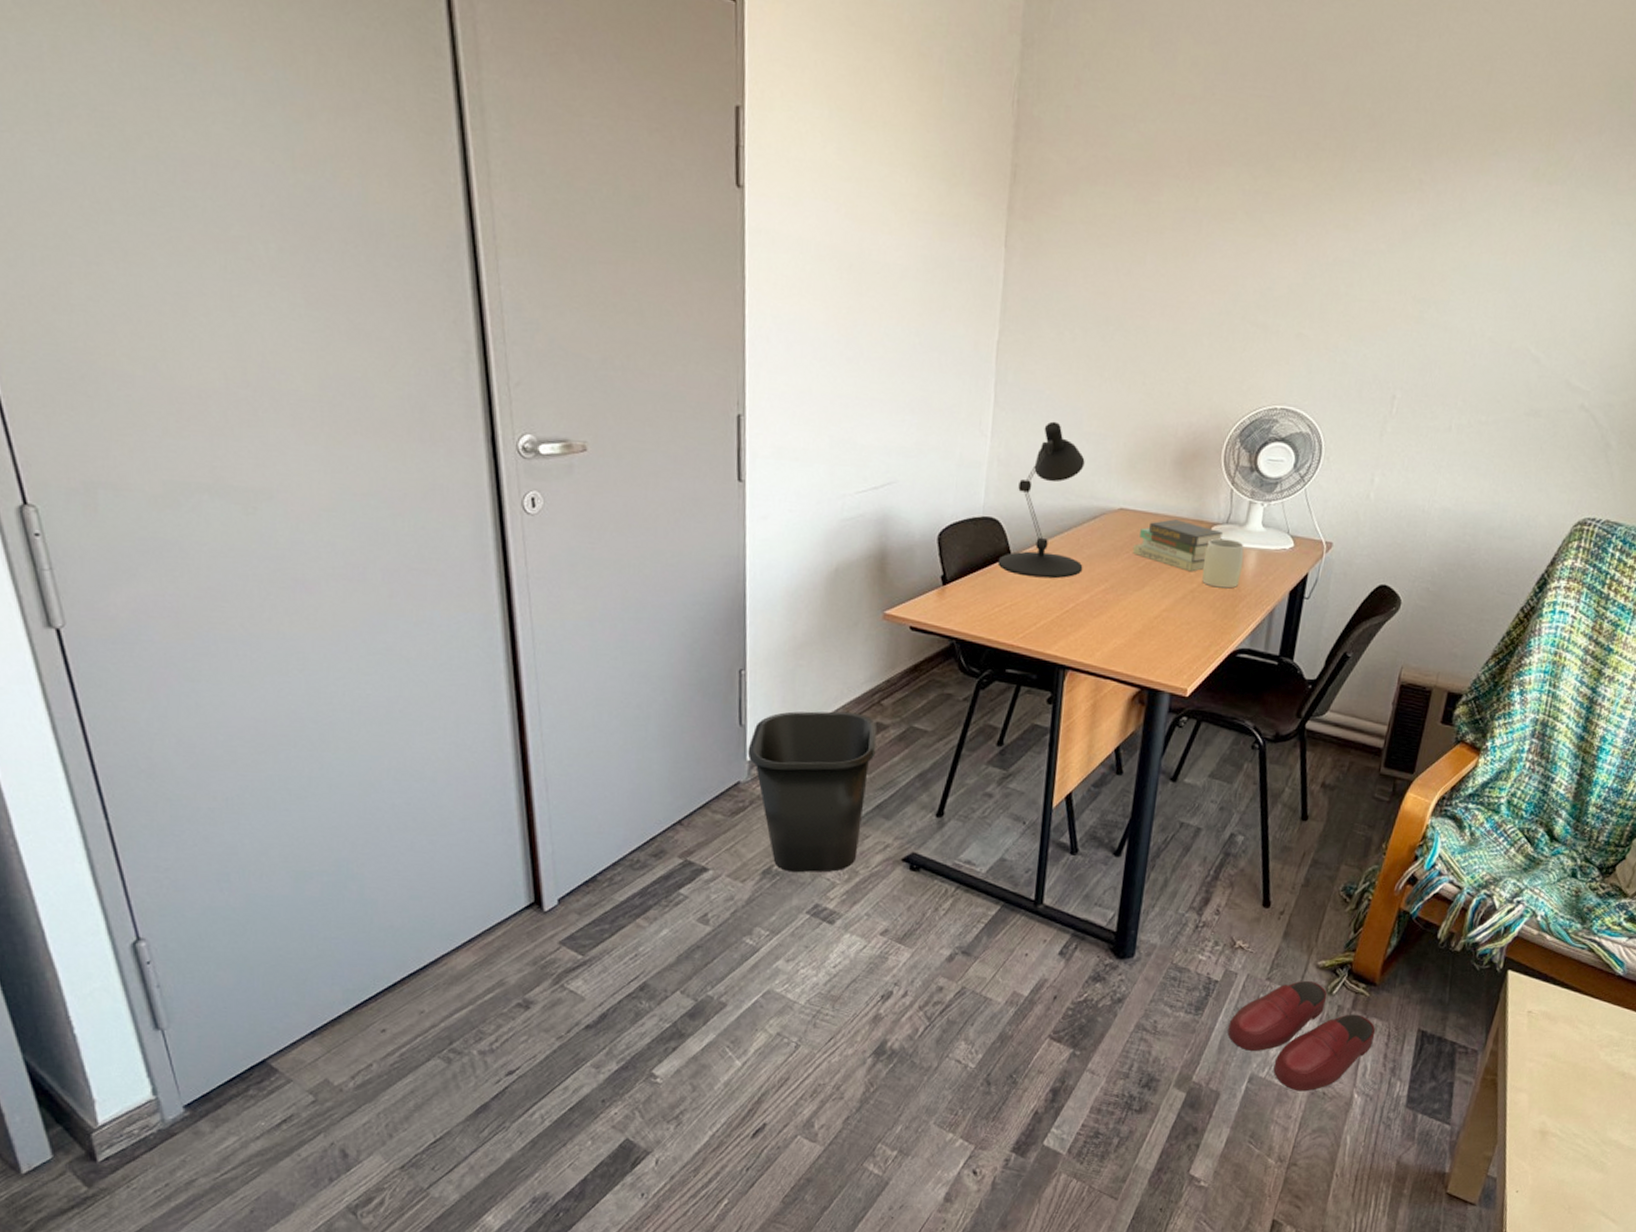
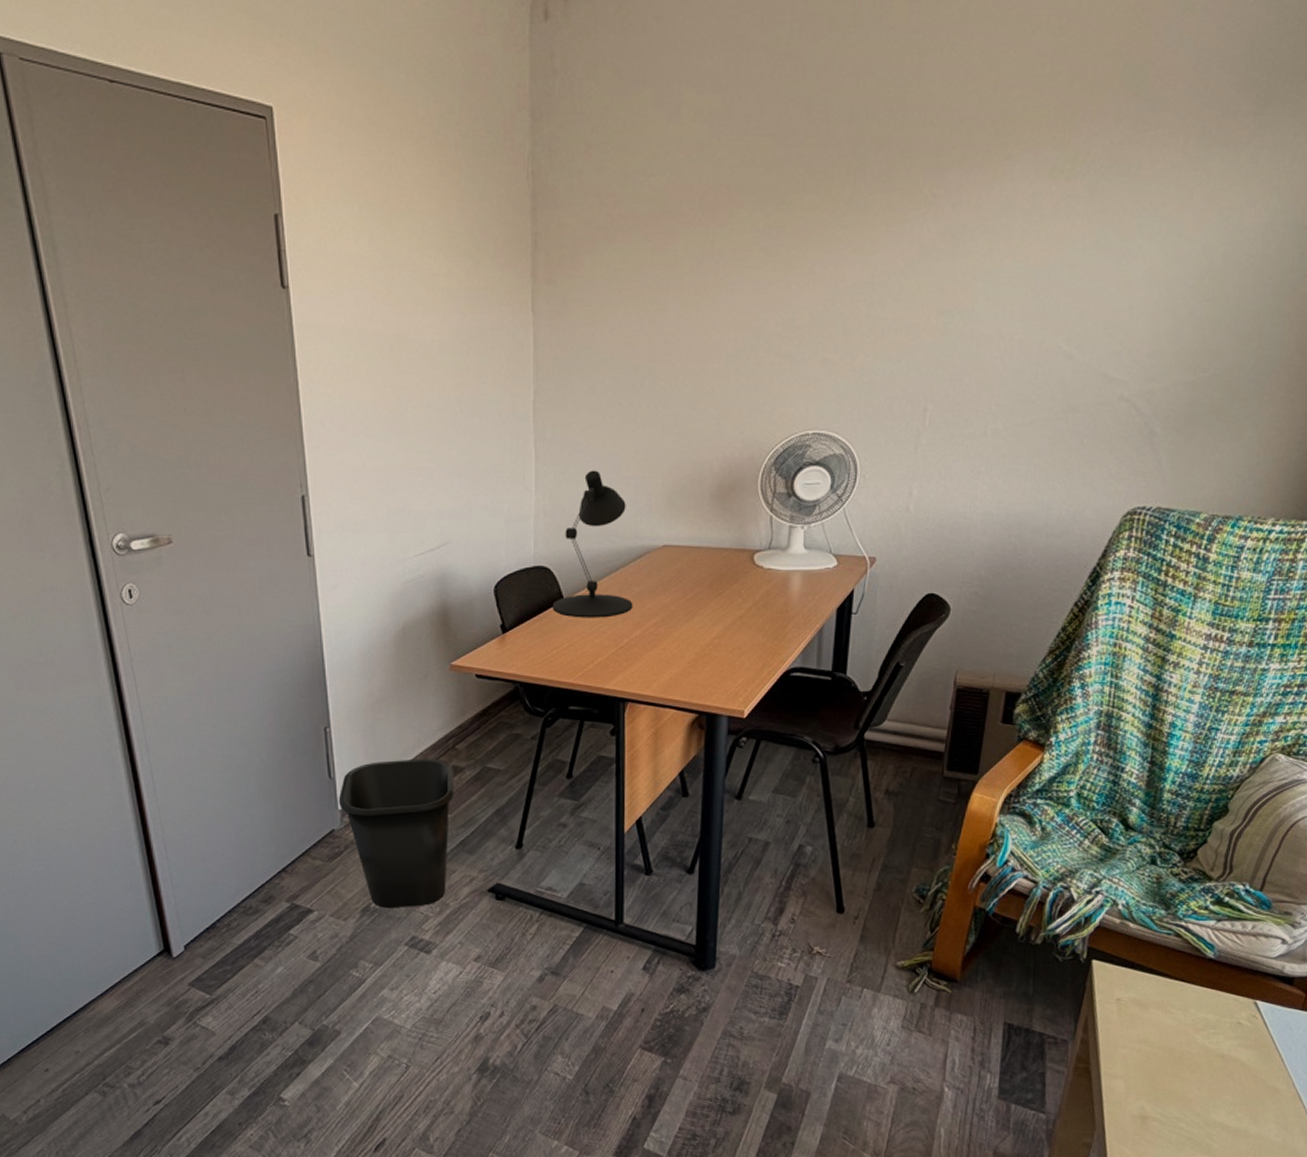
books: present [1132,519,1223,572] -> none [679,550,767,599]
mug: present [1202,538,1245,589] -> none [749,564,789,611]
slippers: present [1227,980,1376,1092] -> none [813,980,961,1088]

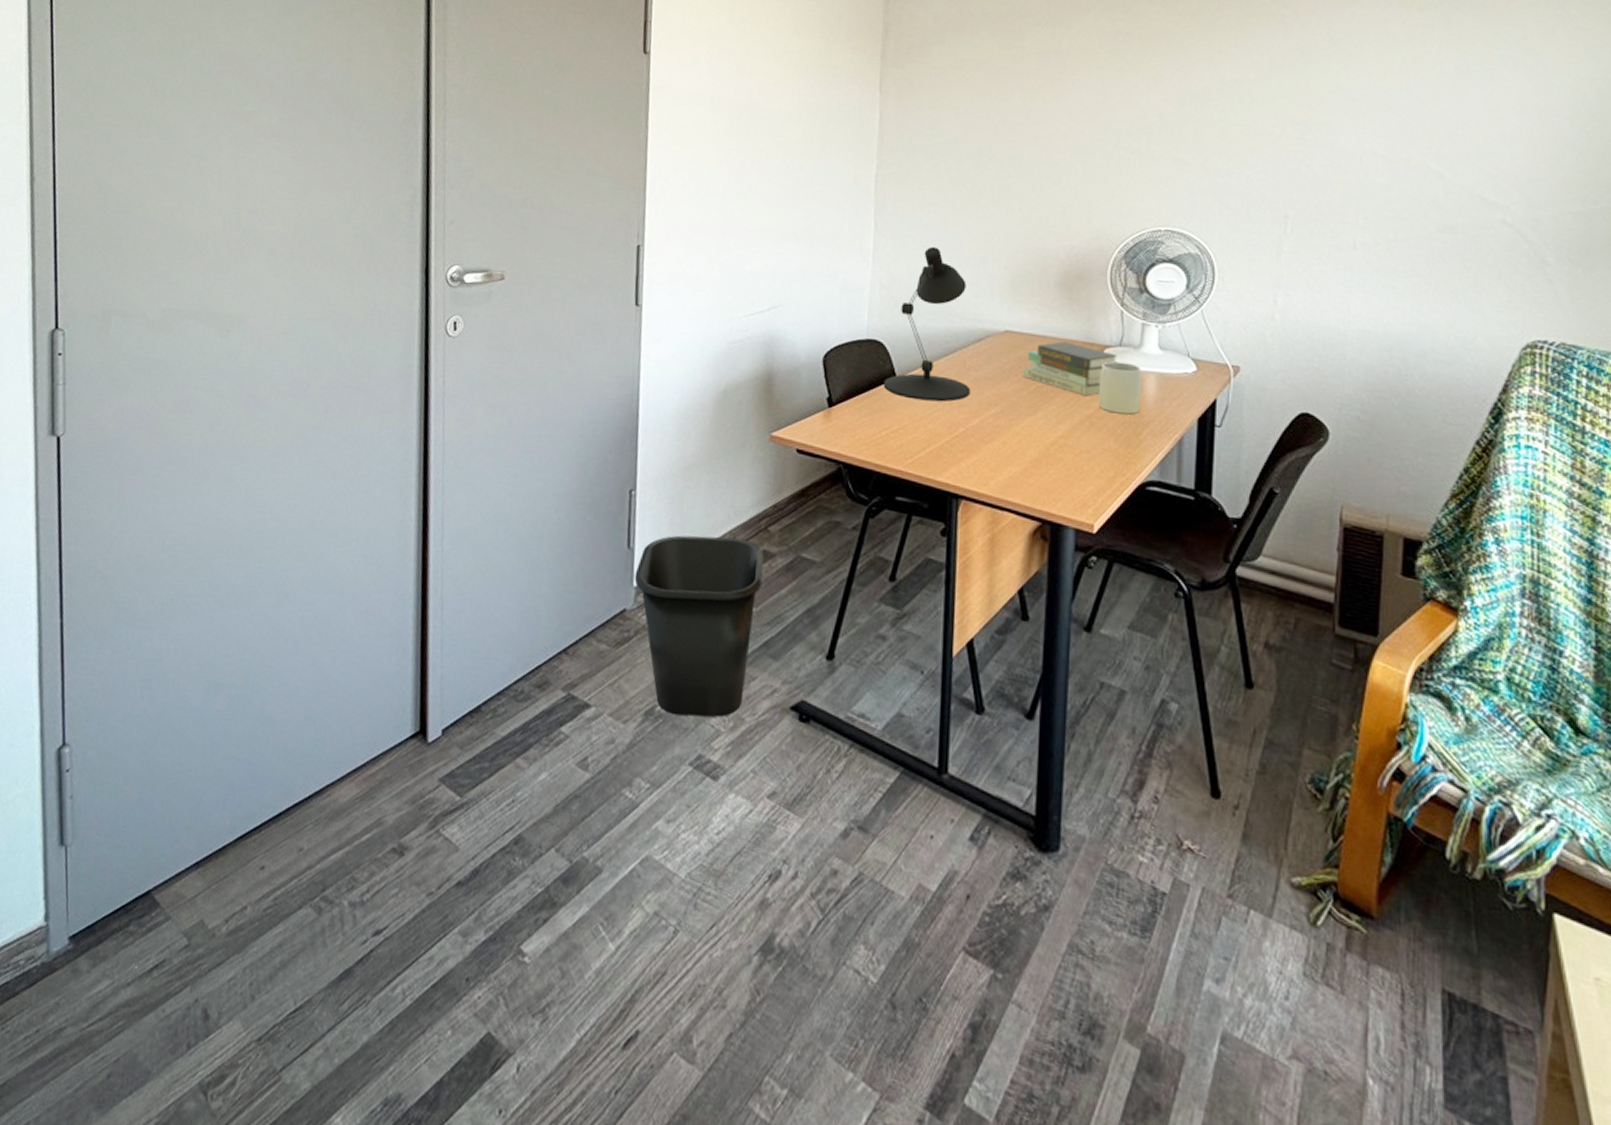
books: none [679,550,767,599] -> present [1021,341,1118,397]
mug: none [749,564,789,611] -> present [1098,361,1143,415]

